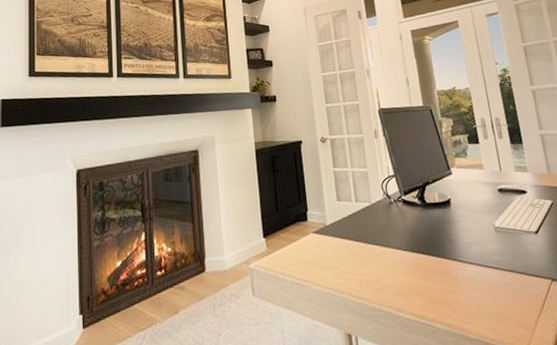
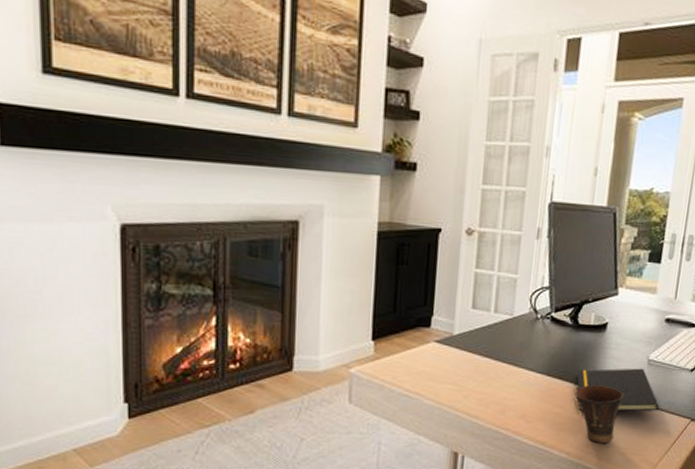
notepad: none [436,235,519,282] -> present [577,368,659,412]
cup: none [439,255,486,312] -> present [574,385,624,443]

